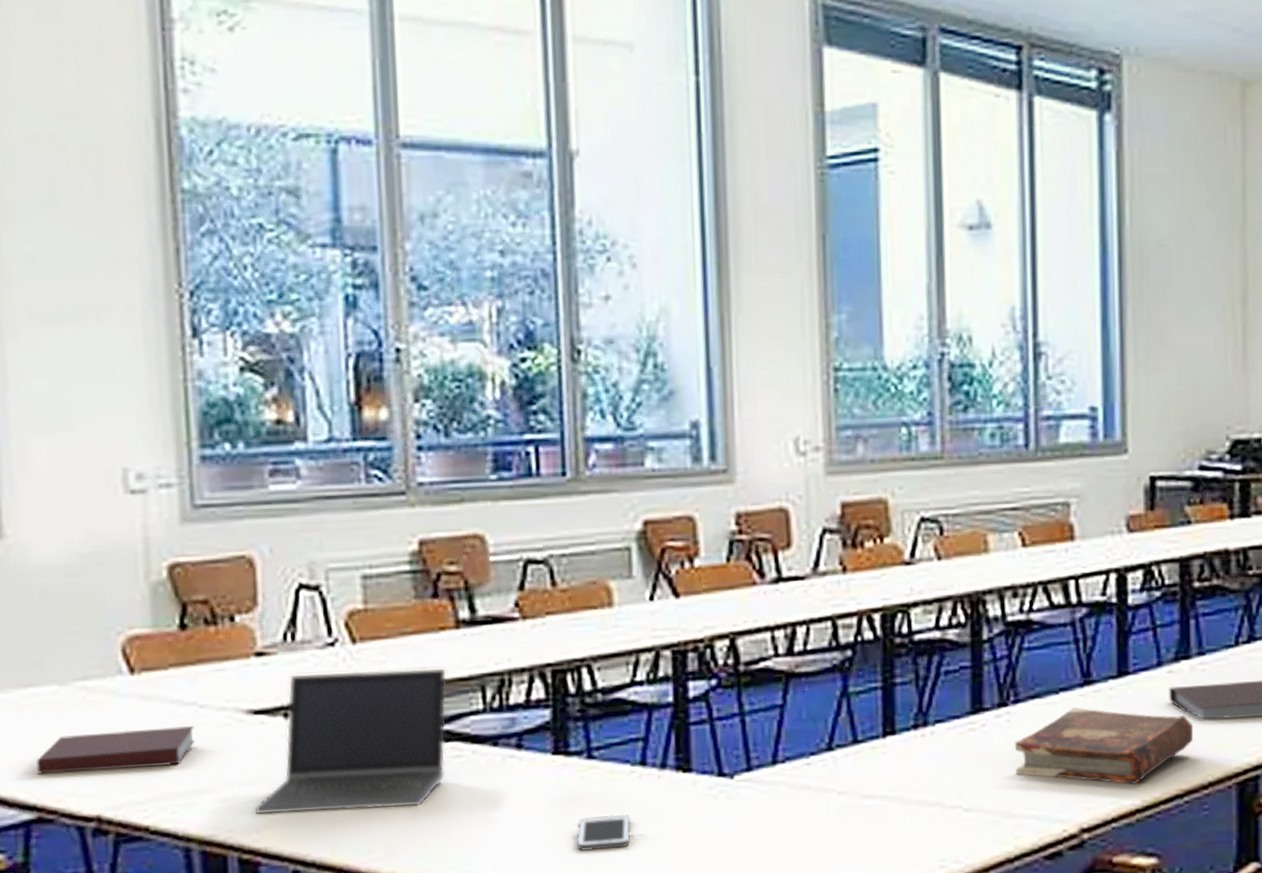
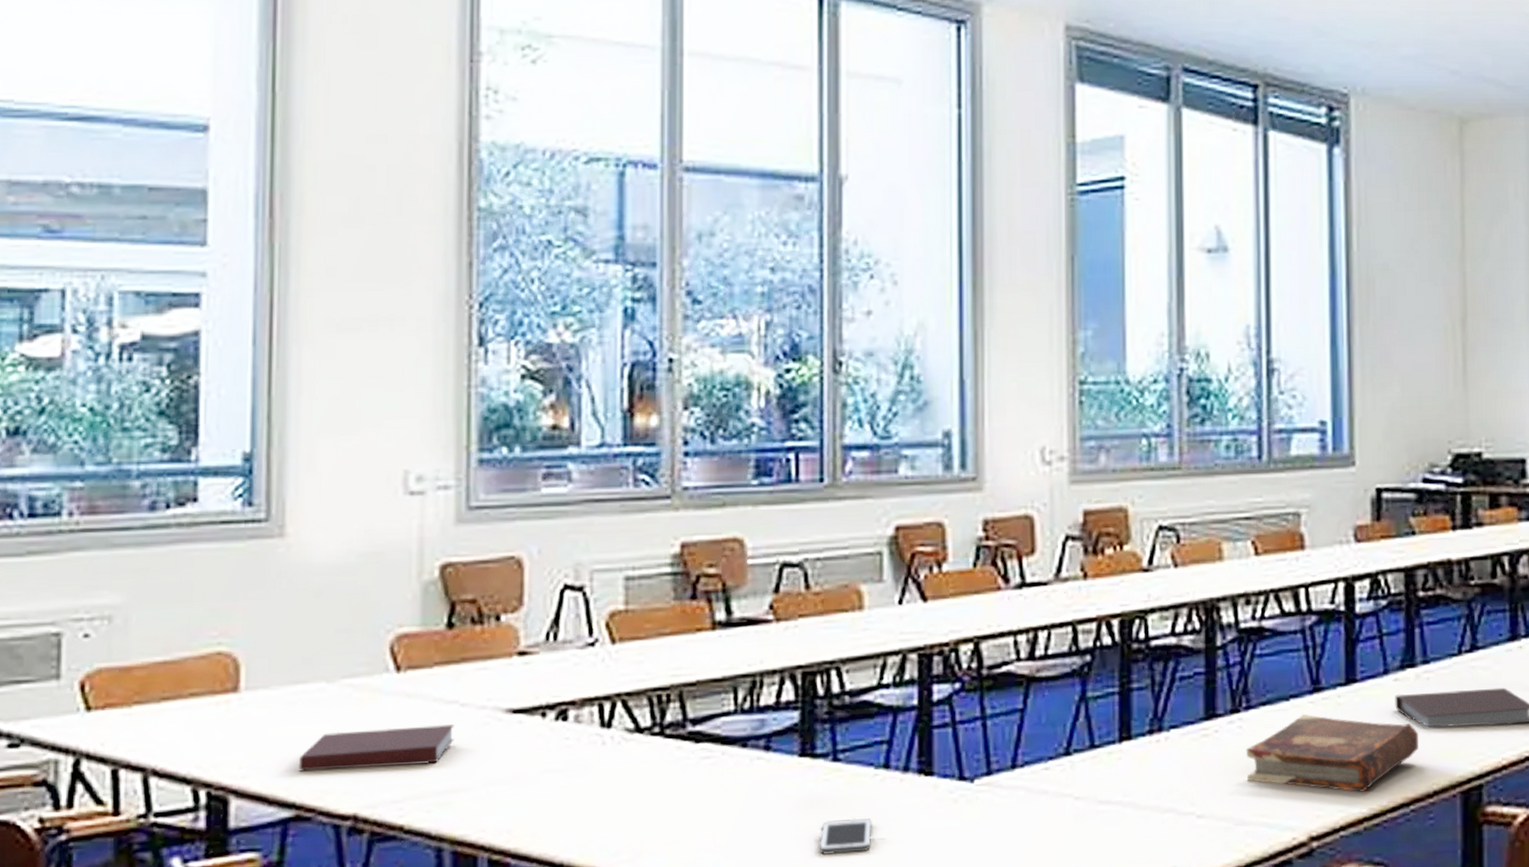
laptop computer: present [254,668,447,815] -> none [507,669,700,815]

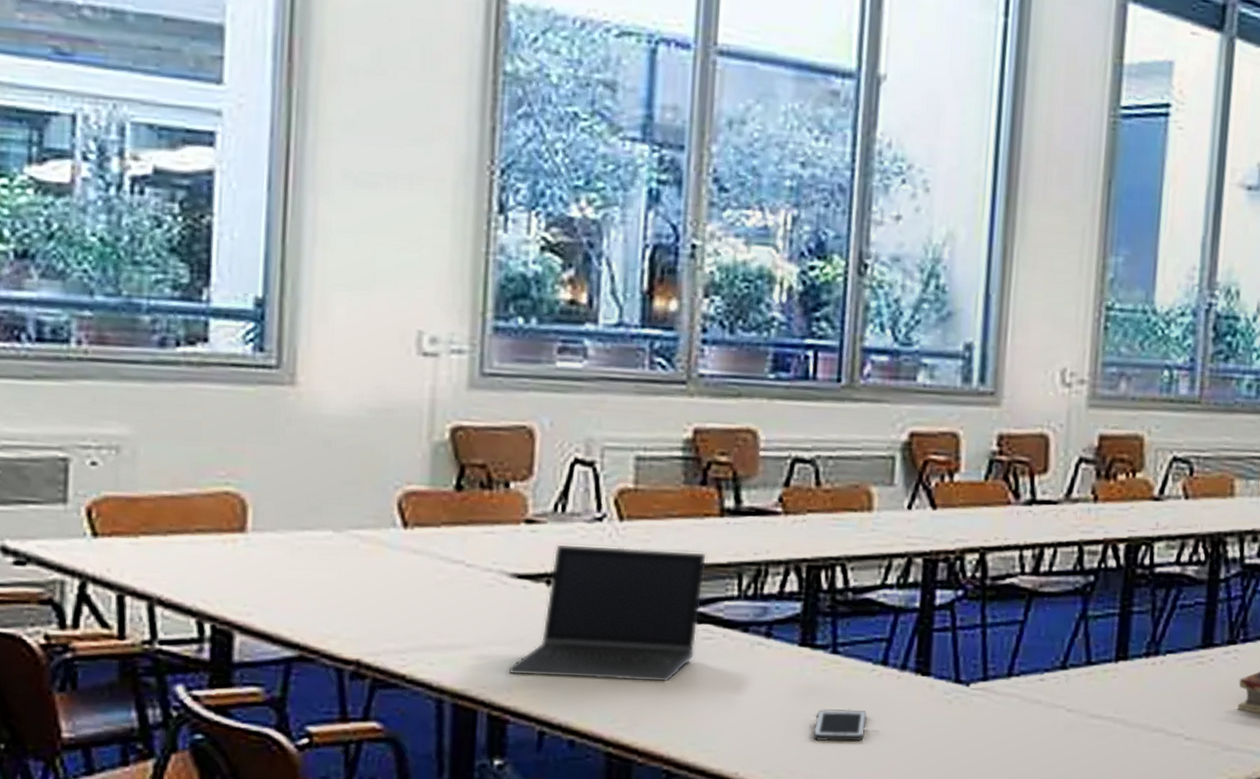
notebook: present [299,724,455,772] -> none [304,579,460,620]
laptop computer: none [507,669,700,815] -> present [508,545,706,682]

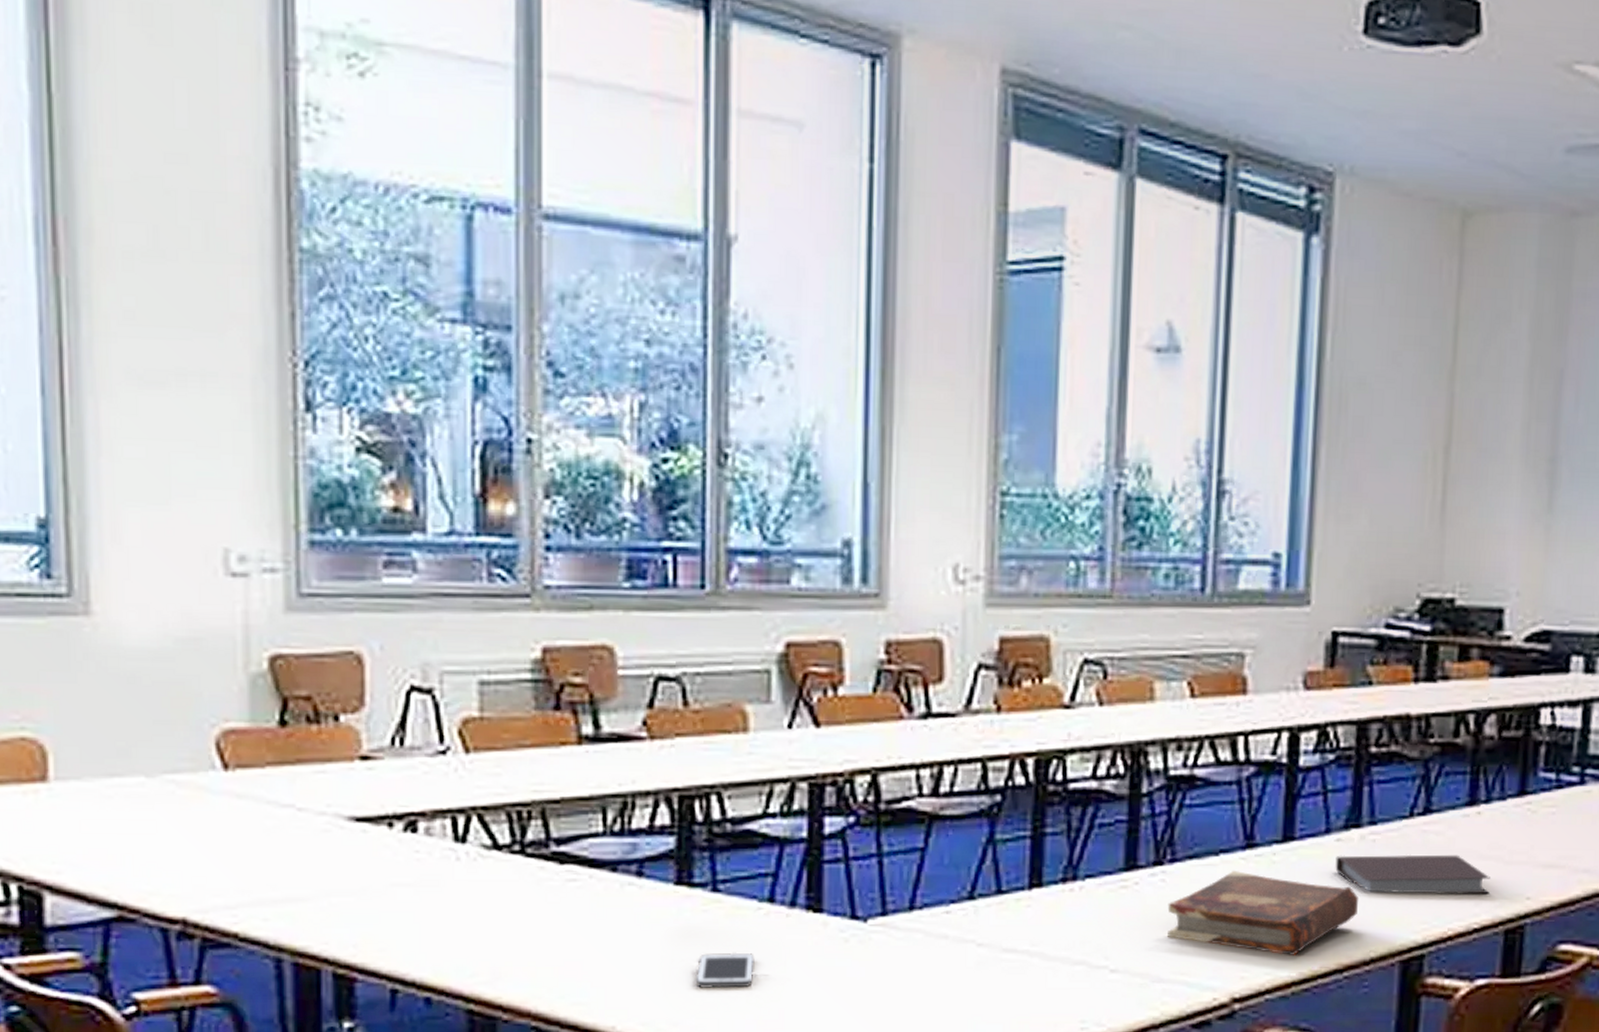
laptop computer: present [508,545,706,682] -> none [352,783,565,930]

